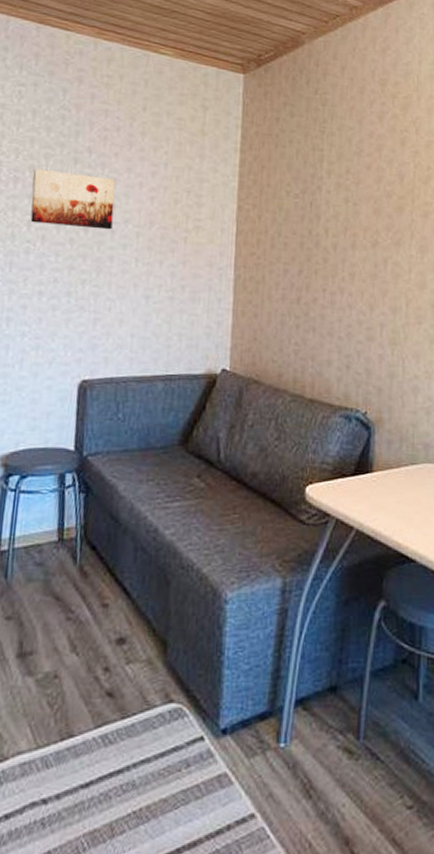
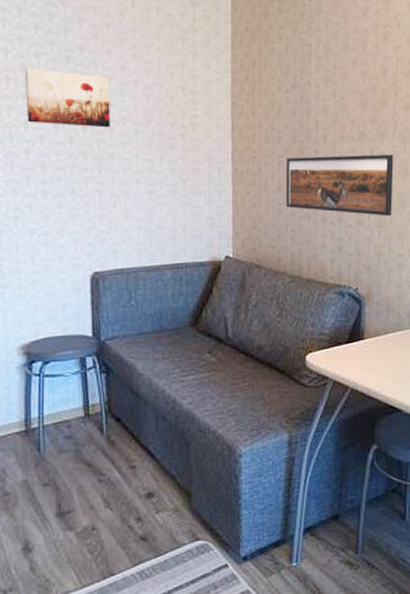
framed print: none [289,264,410,333] -> present [285,154,394,217]

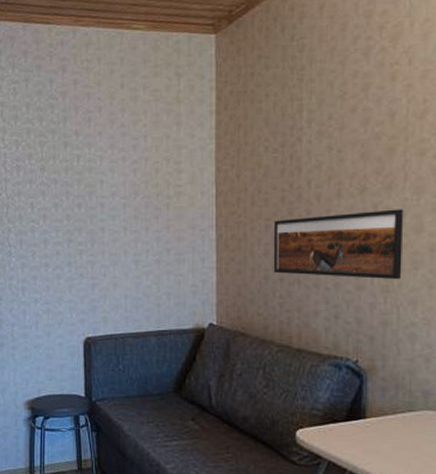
wall art: present [24,67,110,128] -> none [31,155,102,205]

